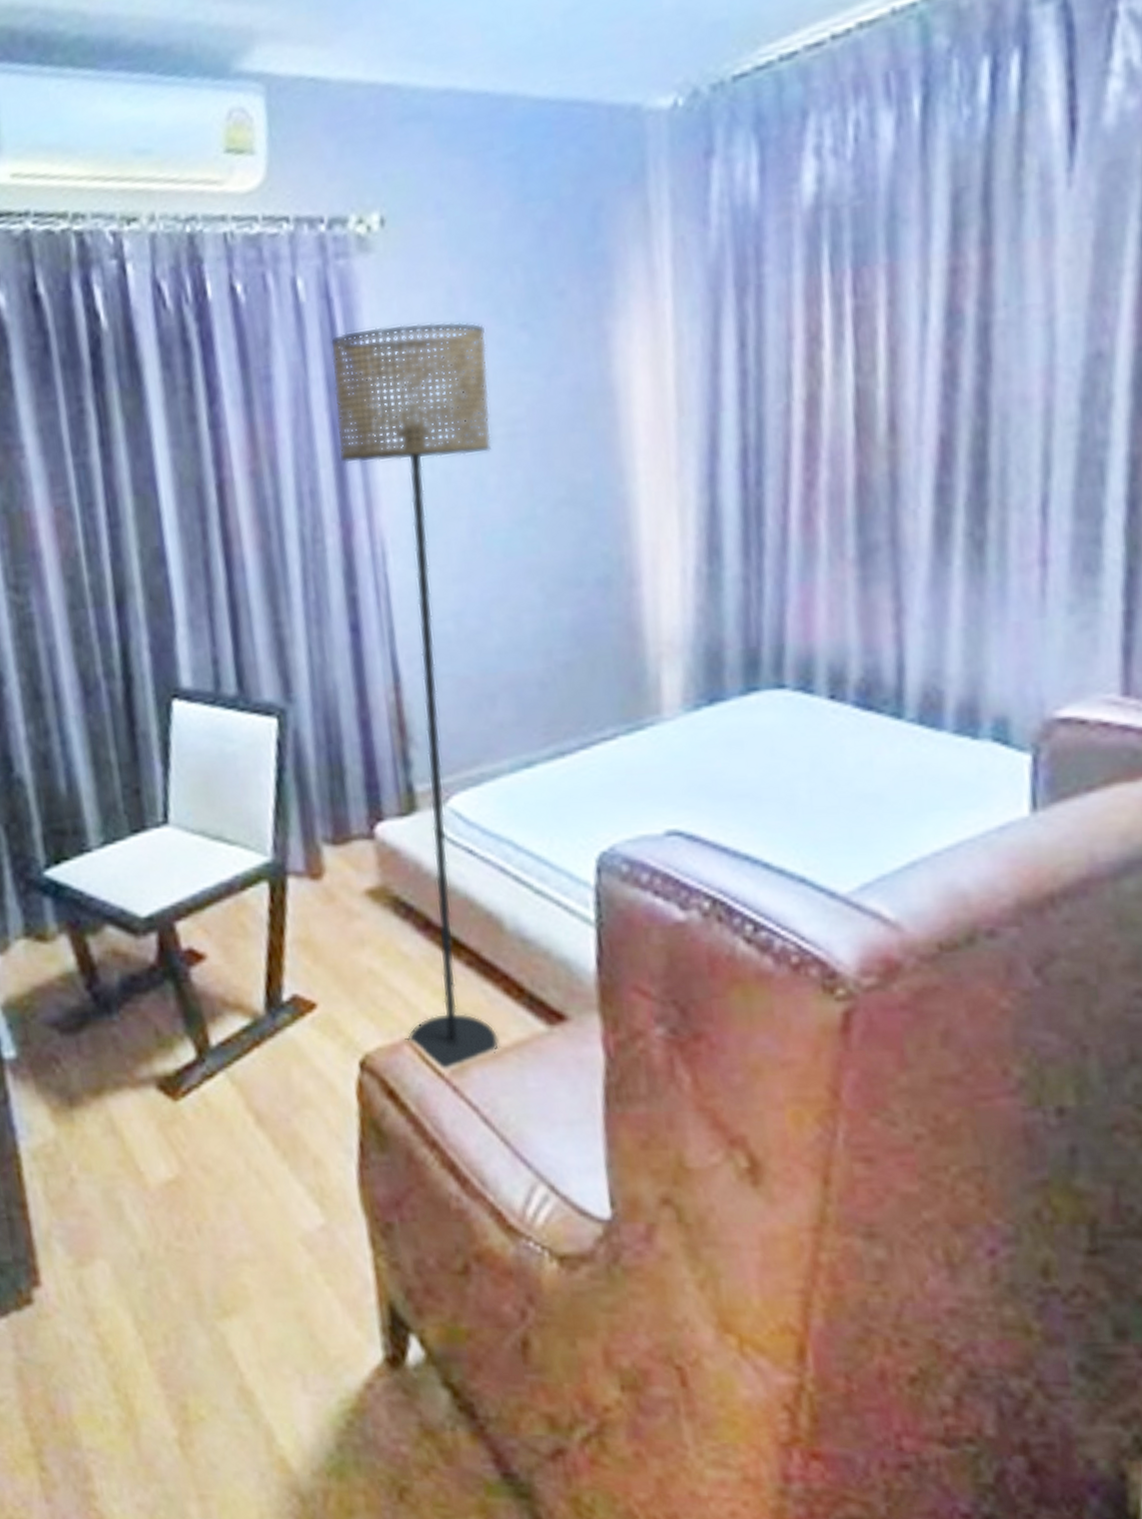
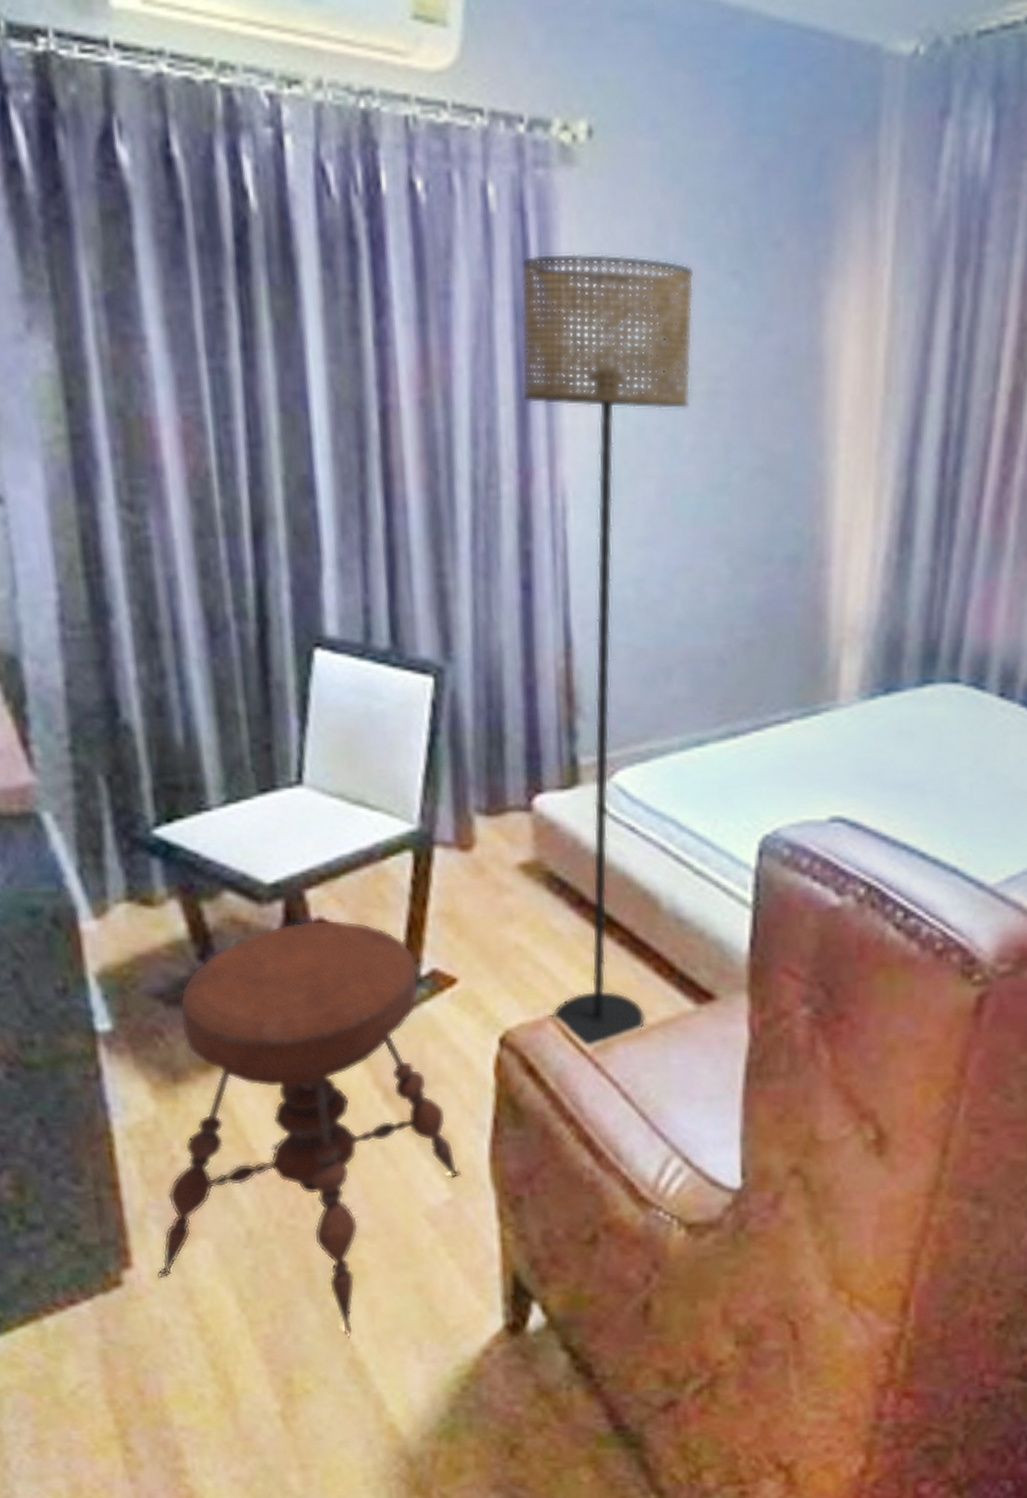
stool: none [62,949,332,1362] -> present [156,919,461,1335]

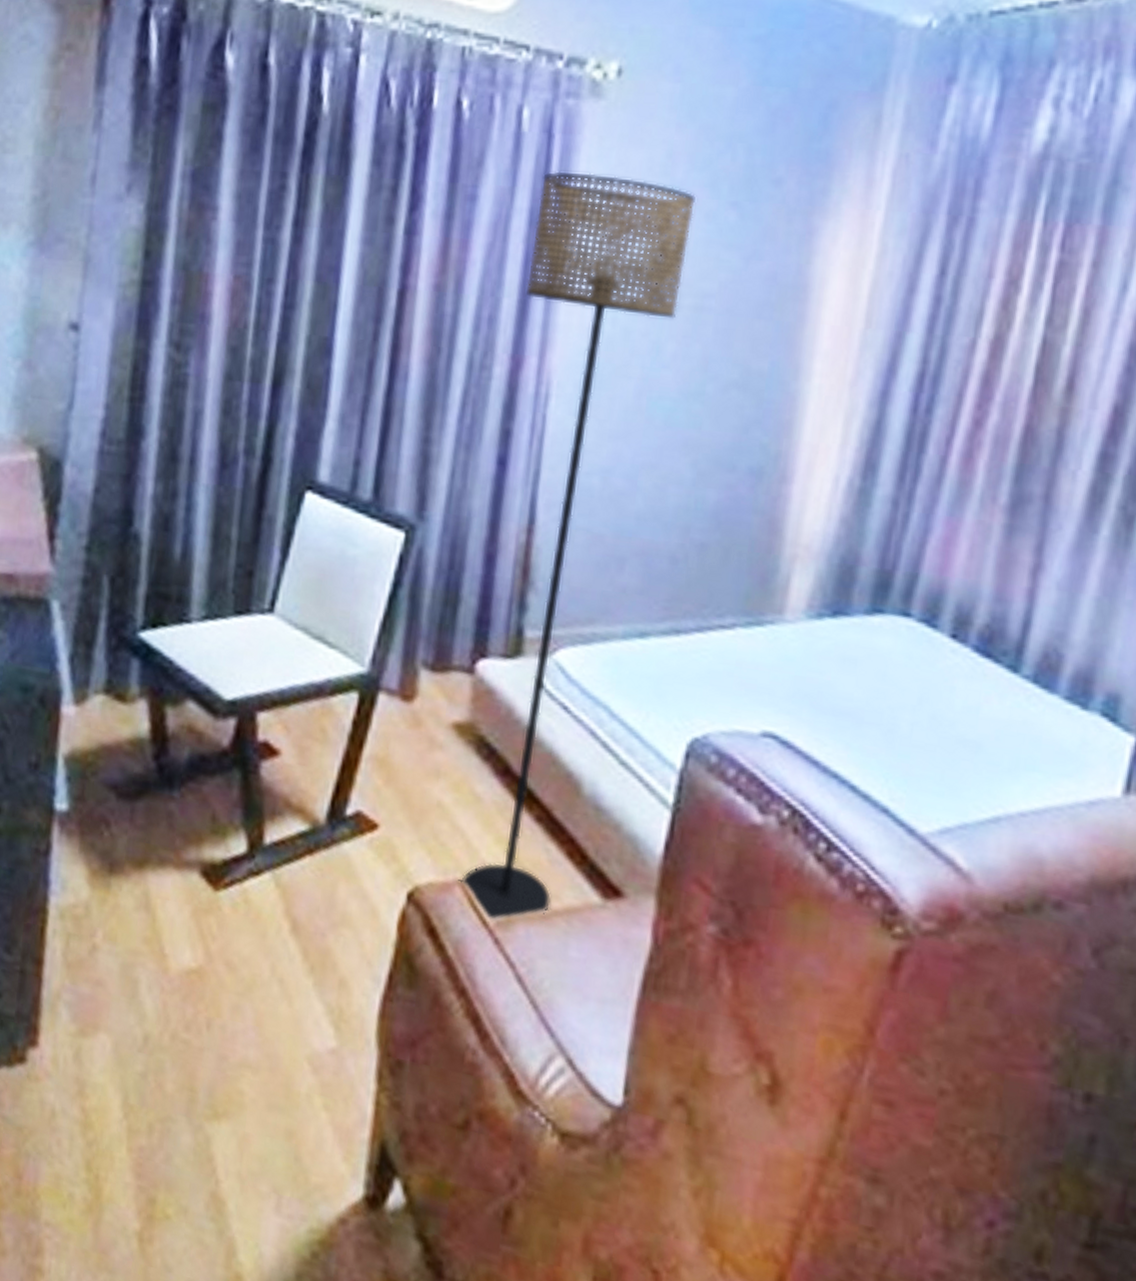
stool: present [156,919,461,1335] -> none [57,741,350,1168]

